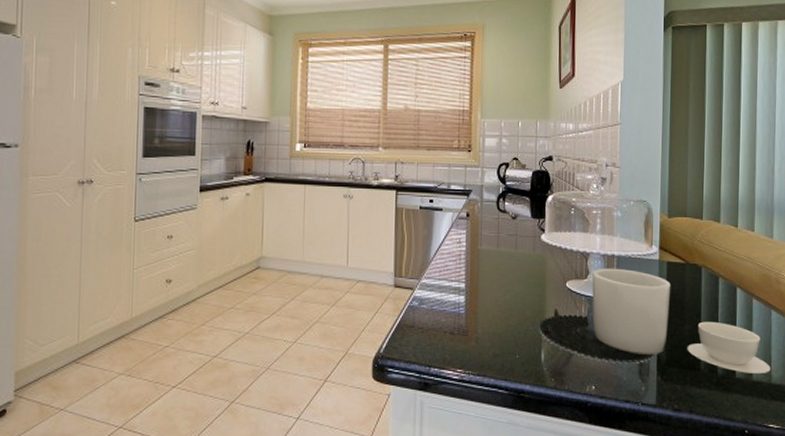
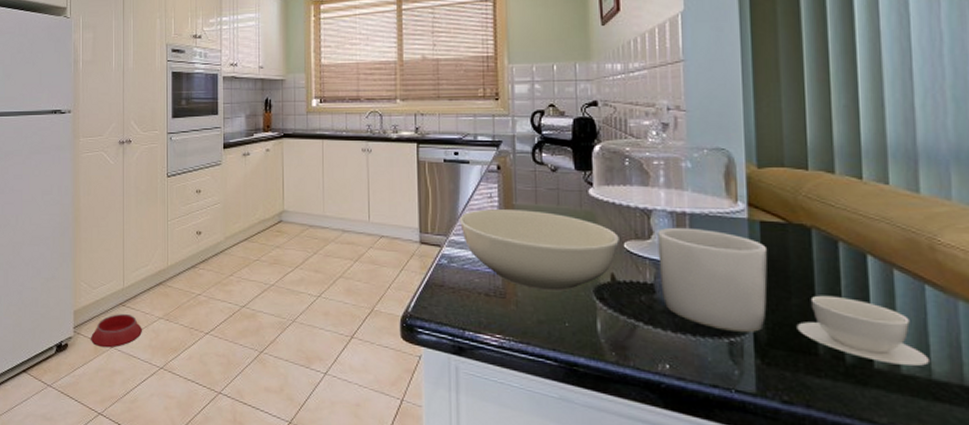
pet bowl: none [36,372,99,409] -> present [91,314,142,347]
bowl: none [430,254,563,328] -> present [458,209,619,292]

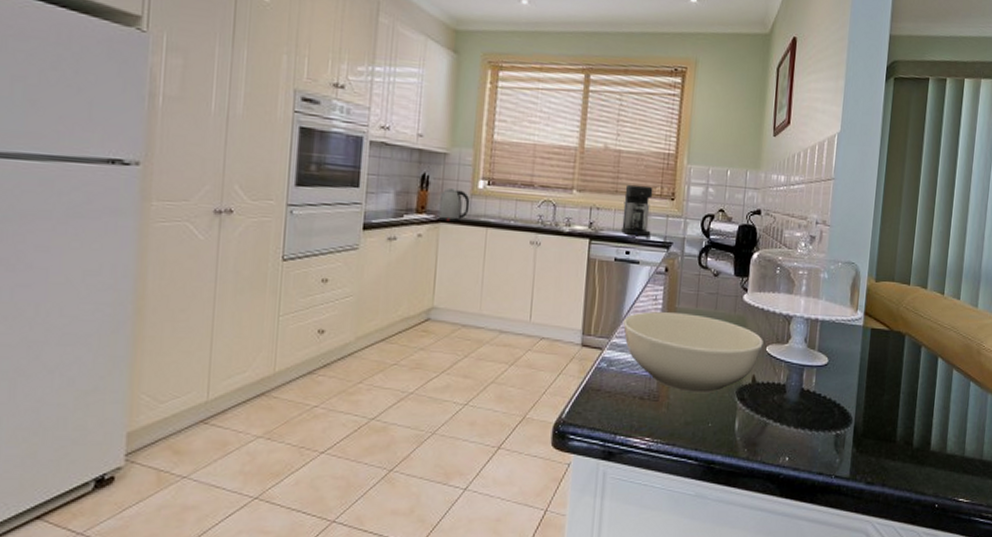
pet bowl: present [91,314,142,347] -> none [152,434,231,477]
kettle: none [280,108,307,136] -> present [437,187,470,222]
coffee maker: none [447,89,478,138] -> present [621,184,653,237]
mug: present [657,227,768,333] -> none [790,332,874,426]
teacup: present [797,295,931,366] -> none [884,391,966,446]

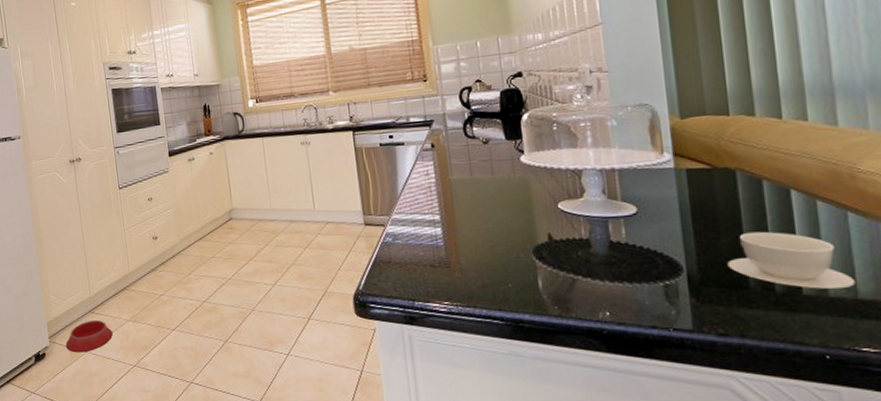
pet bowl: none [152,434,231,477] -> present [66,320,113,352]
coffee maker: present [621,184,653,237] -> none [376,73,410,122]
bowl: present [622,311,763,394] -> none [399,182,553,257]
teacup: none [884,391,966,446] -> present [727,231,857,289]

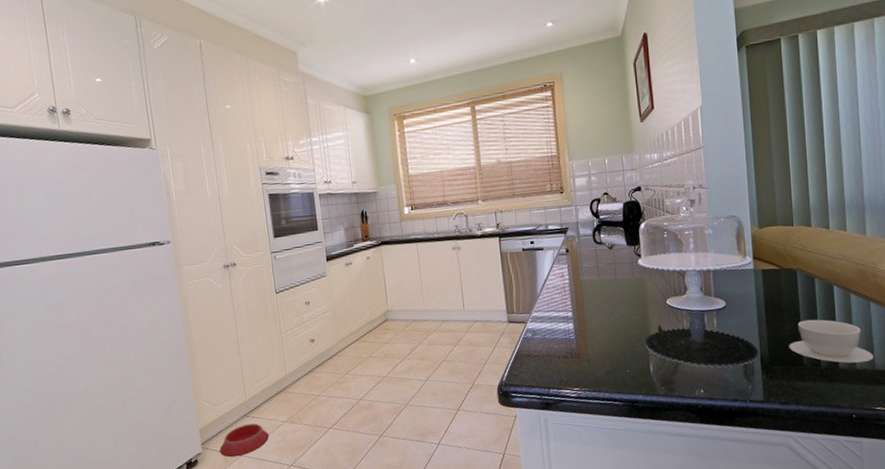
kettle: present [219,111,246,139] -> none [376,217,401,244]

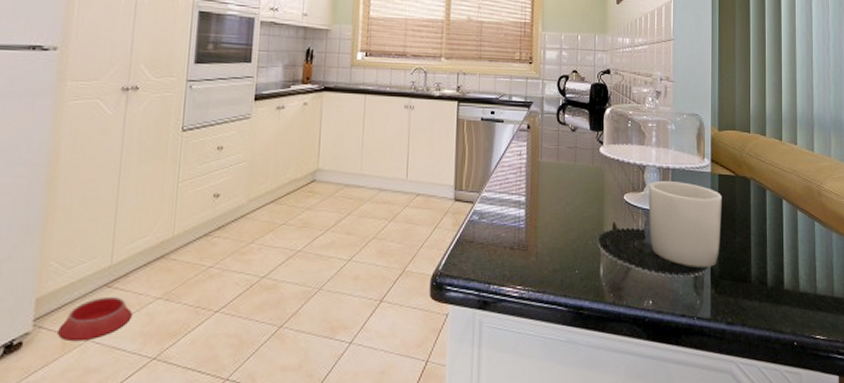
mug: none [690,281,769,357] -> present [648,180,723,268]
teacup: present [789,319,875,363] -> none [738,233,816,285]

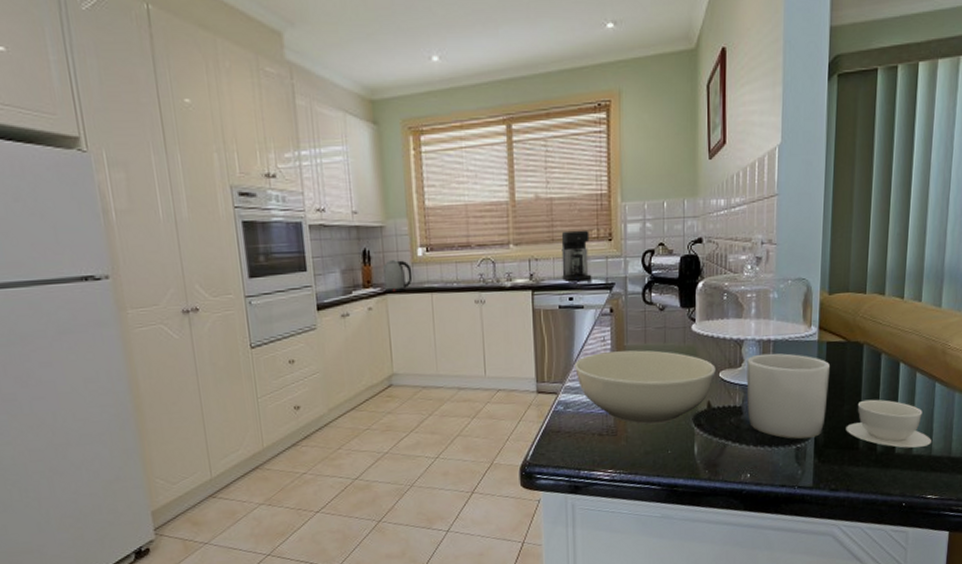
pet bowl: present [58,297,132,341] -> none [178,506,241,545]
kettle: none [321,60,350,90] -> present [382,259,413,292]
coffee maker: none [486,51,513,98] -> present [561,230,592,283]
bowl: none [491,166,621,242] -> present [574,350,716,425]
teacup: none [738,233,816,285] -> present [846,399,933,448]

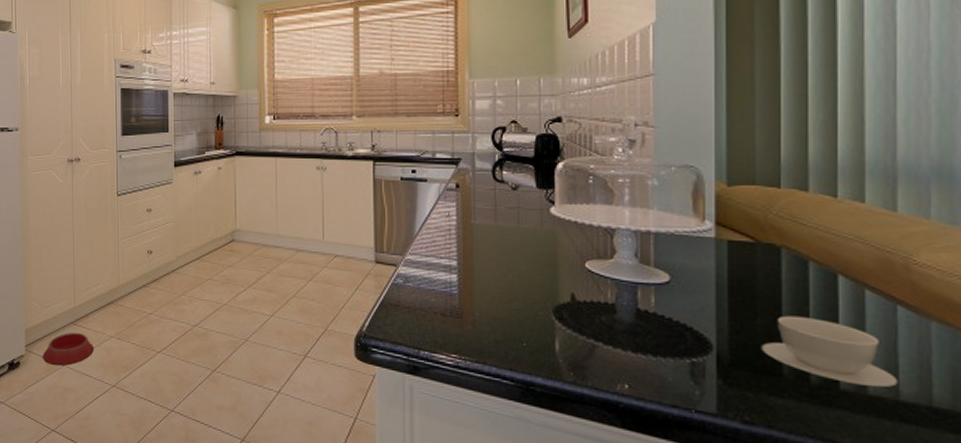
pet bowl: none [178,506,241,545] -> present [43,333,94,365]
kettle: present [382,259,413,292] -> none [233,125,260,154]
coffee maker: present [561,230,592,283] -> none [405,105,436,155]
bowl: present [574,350,716,425] -> none [415,228,581,312]
mug: present [746,353,831,439] -> none [620,246,735,354]

